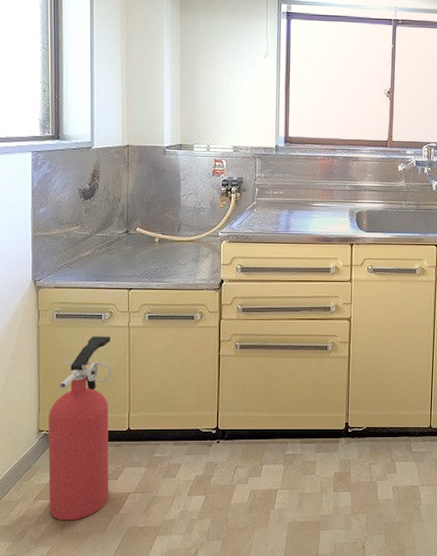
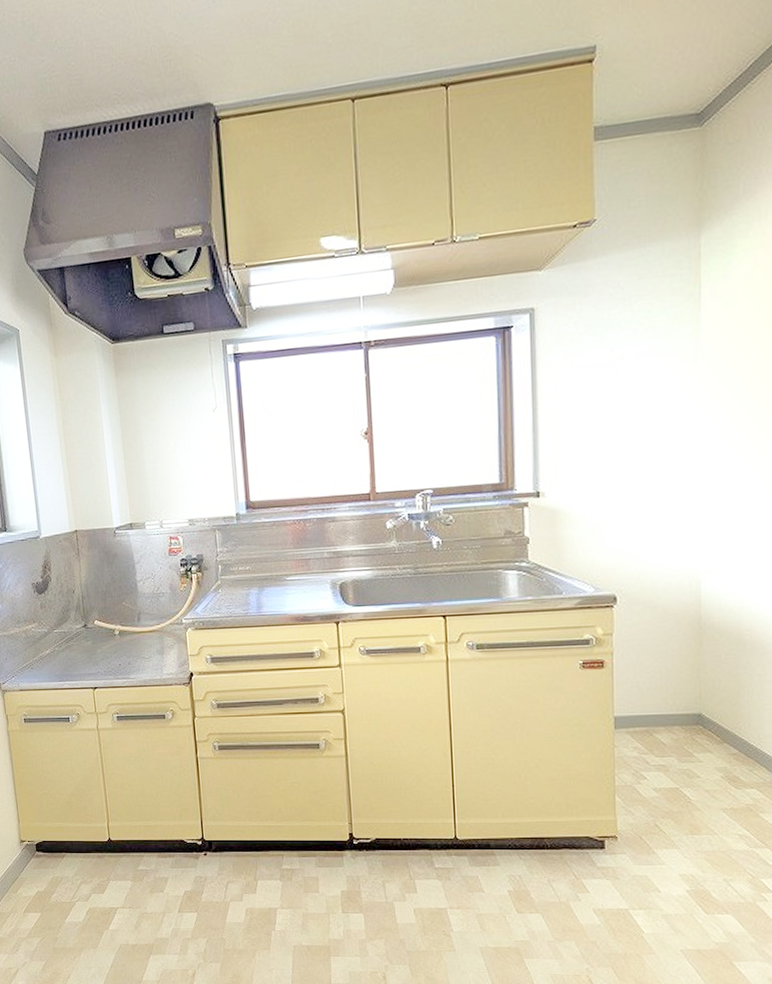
fire extinguisher: present [49,336,112,521] -> none [28,740,97,935]

